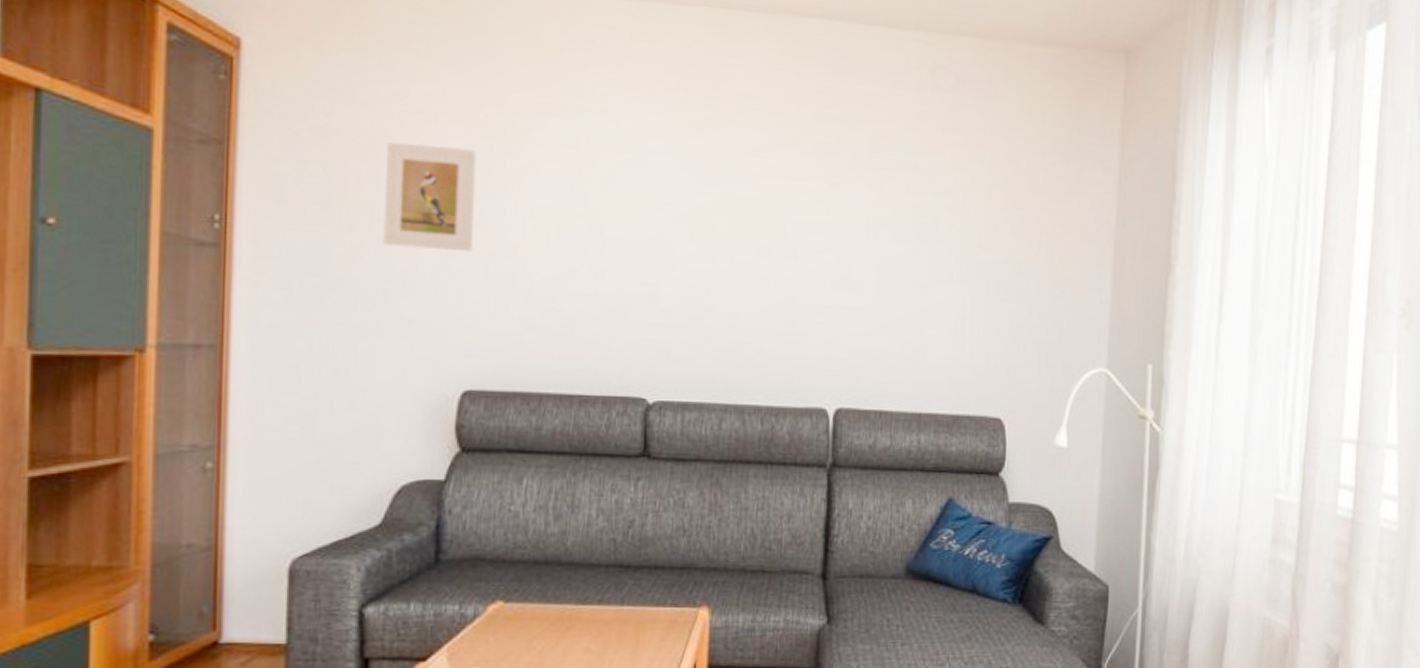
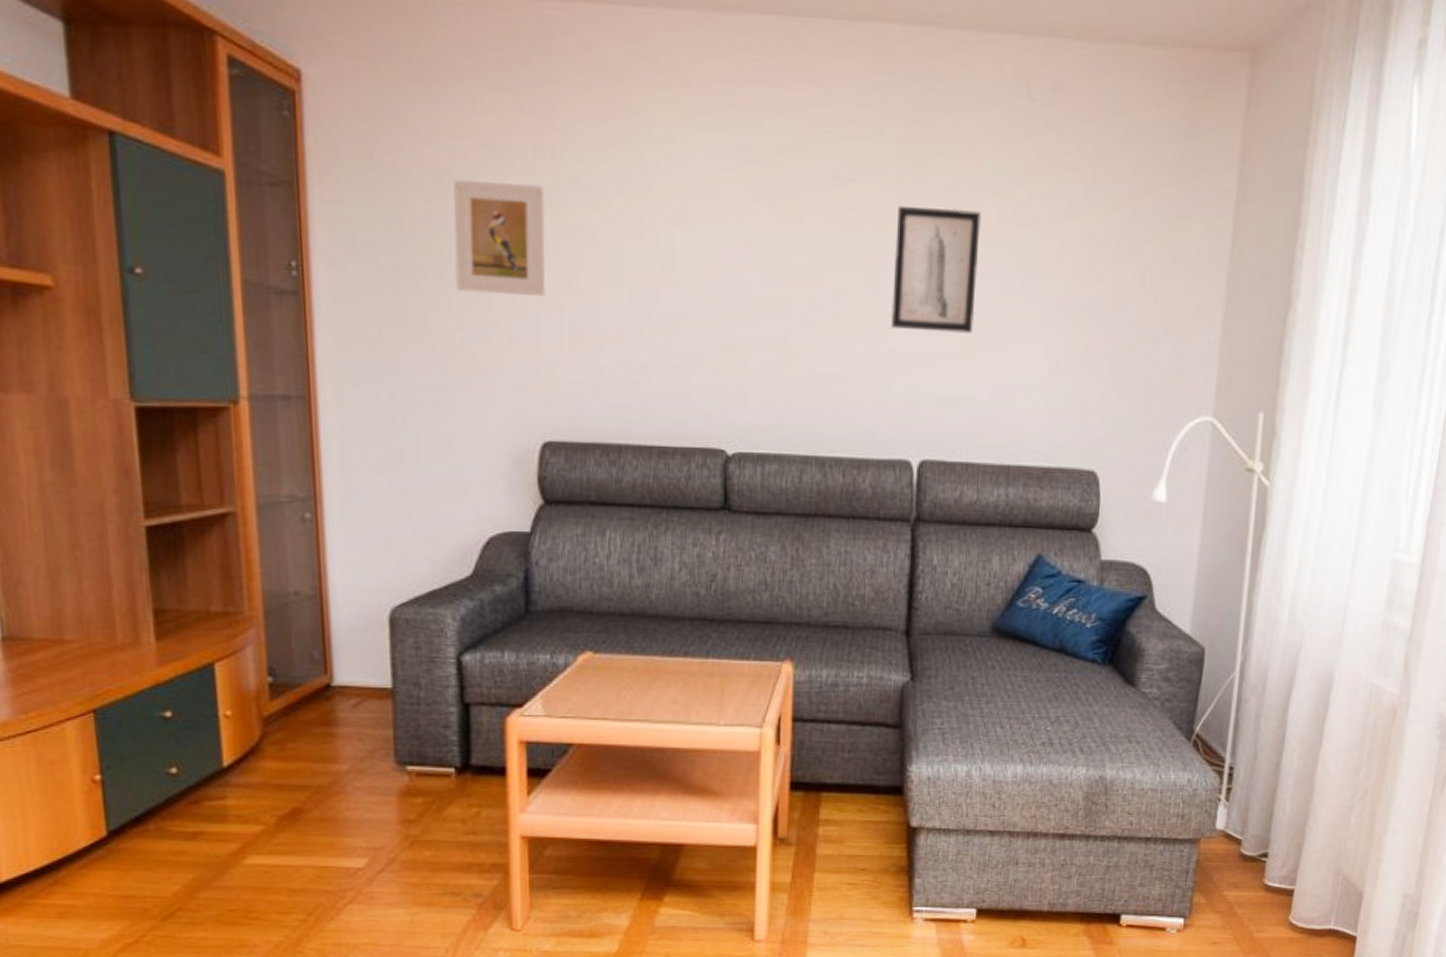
wall art: none [807,175,891,292] -> present [890,205,981,335]

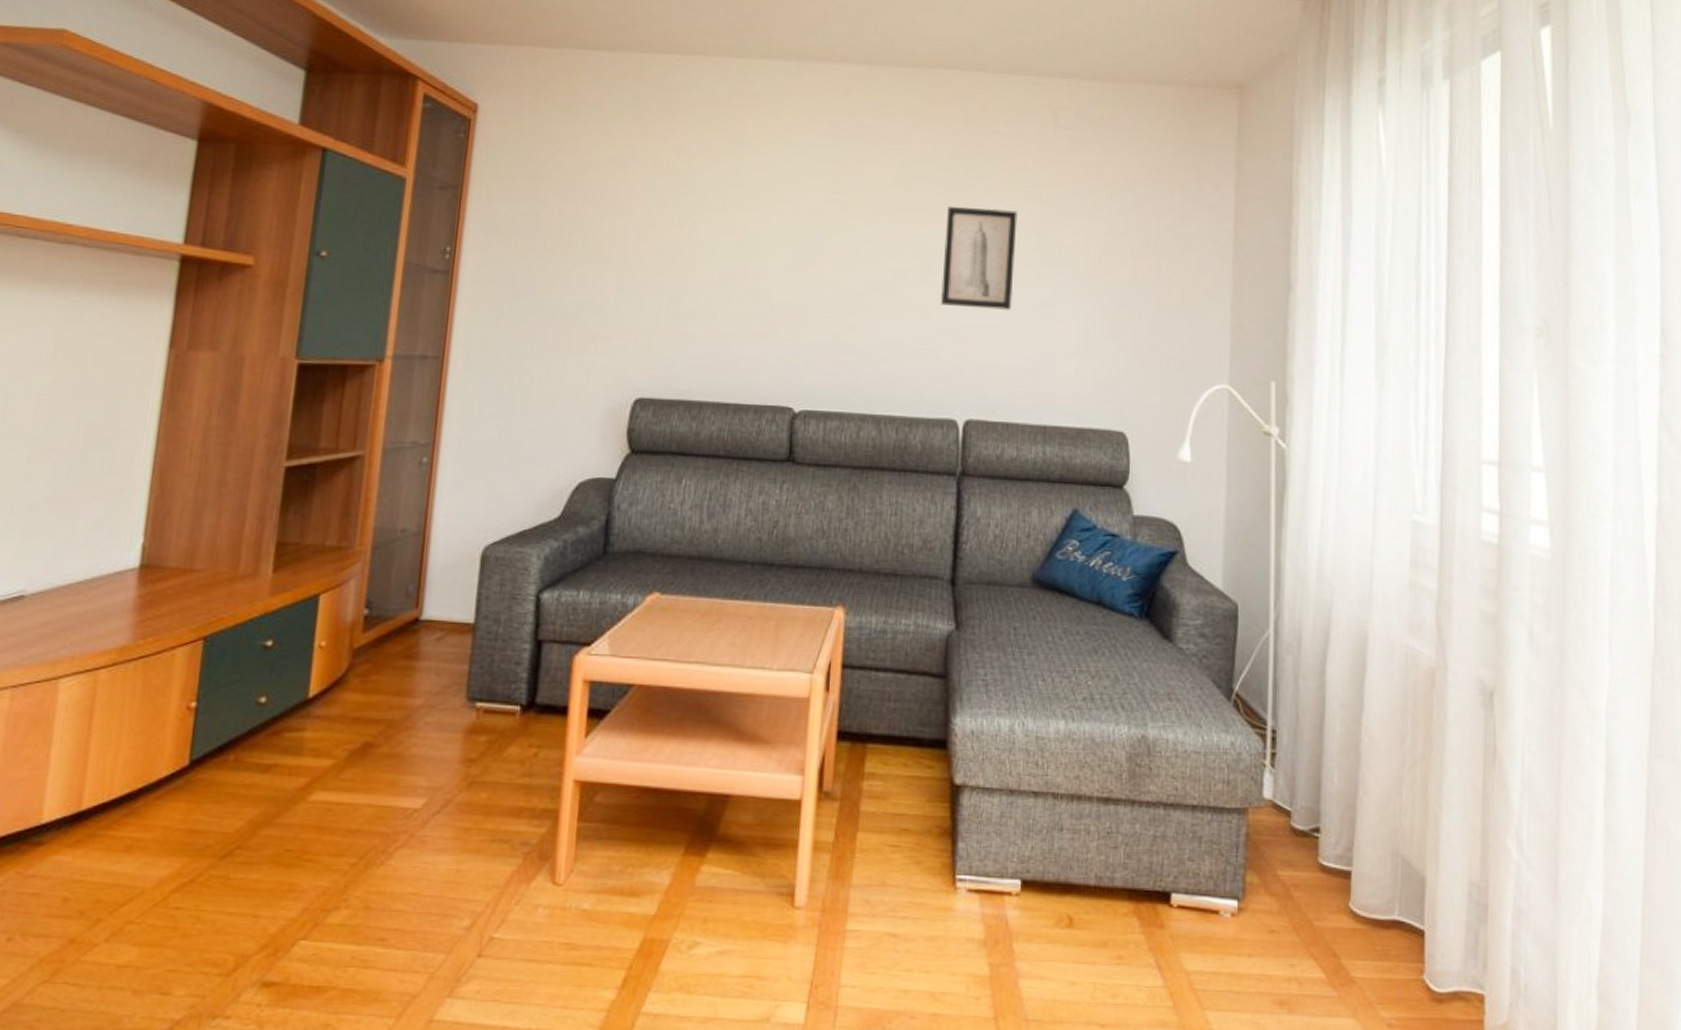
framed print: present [453,179,545,297] -> none [577,184,658,277]

